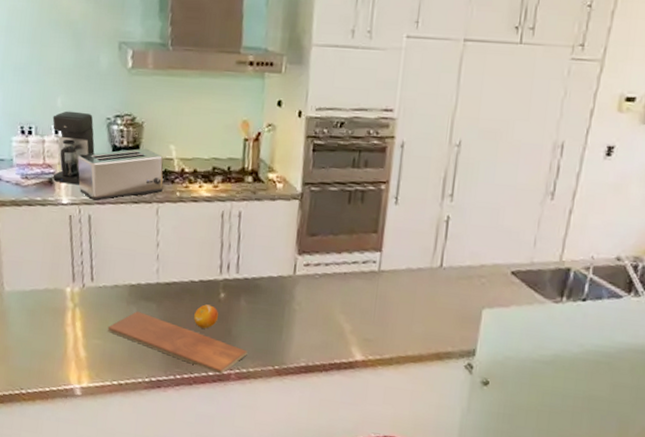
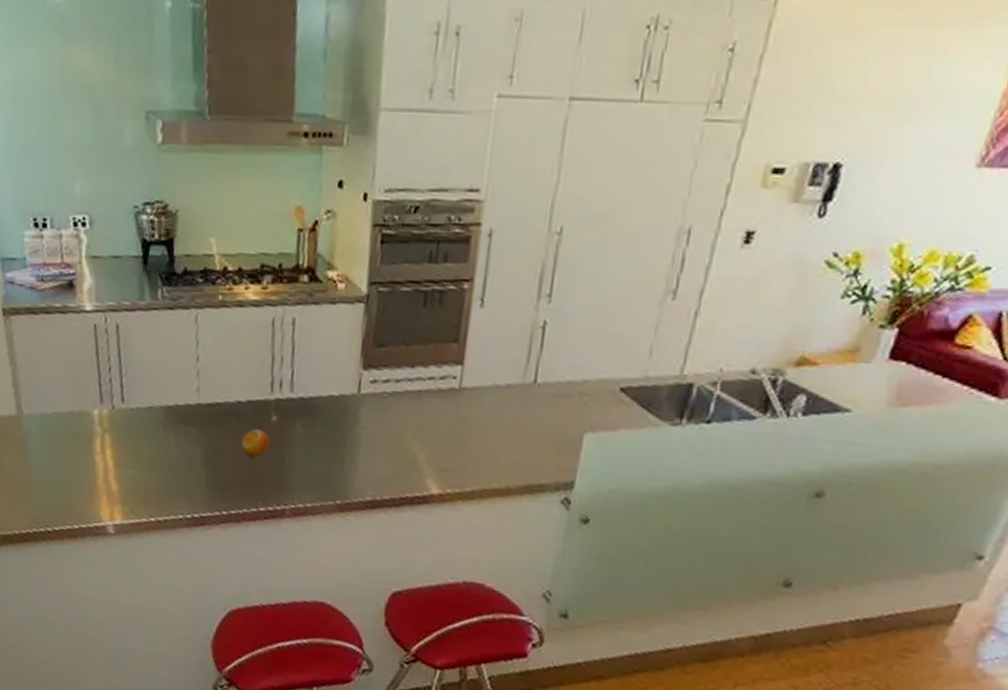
coffee maker: present [52,111,95,184] -> none [70,198,121,287]
toaster: present [77,148,164,202] -> none [101,242,203,308]
chopping board: present [107,311,248,375] -> none [141,437,304,510]

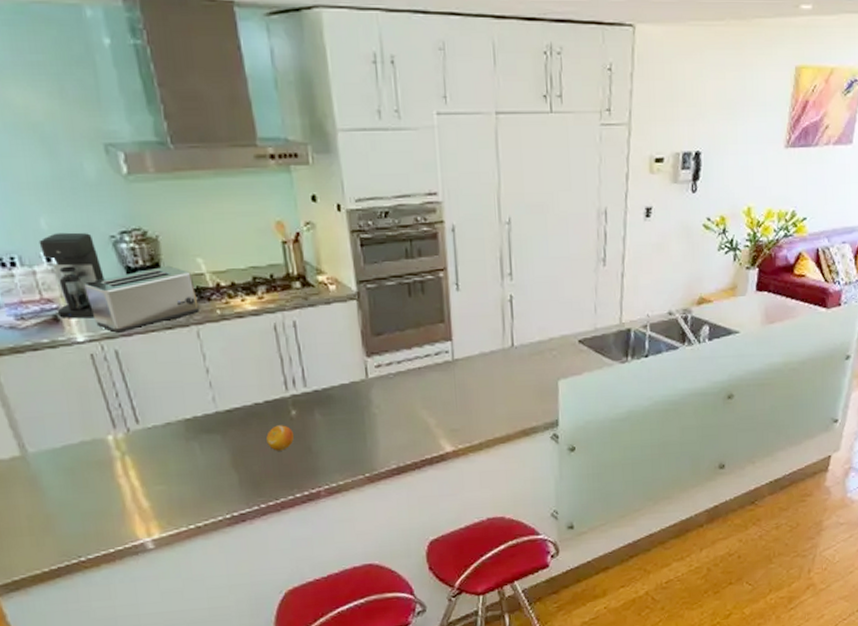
coffee maker: none [70,198,121,287] -> present [38,232,105,318]
toaster: none [101,242,203,308] -> present [84,265,199,334]

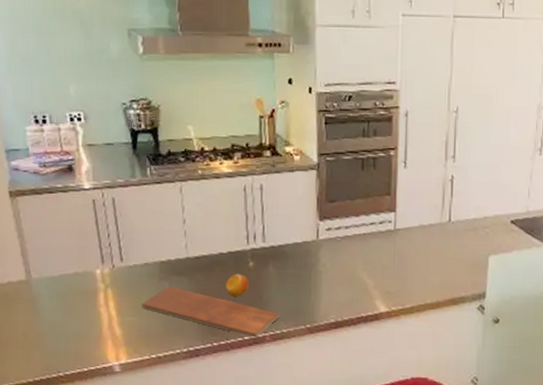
coffee maker: present [38,232,105,318] -> none [66,98,113,169]
toaster: present [84,265,199,334] -> none [96,130,184,185]
chopping board: none [168,446,334,494] -> present [141,286,280,338]

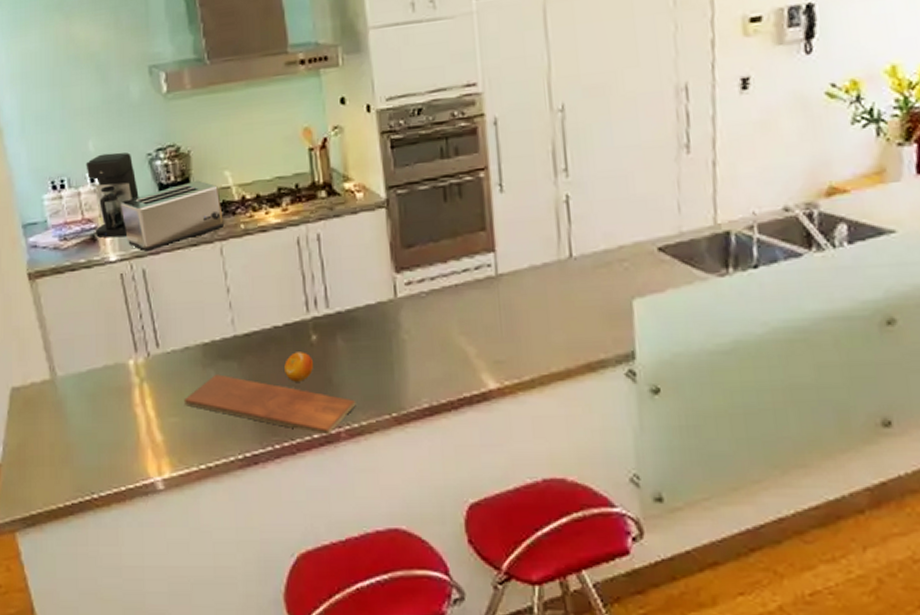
coffee maker: none [66,98,113,169] -> present [86,152,139,238]
toaster: none [96,130,184,185] -> present [120,180,224,253]

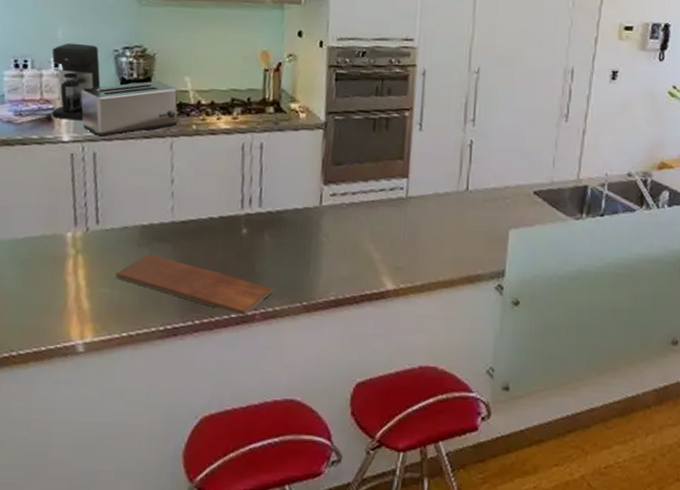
fruit: present [284,352,314,382] -> none [213,242,241,268]

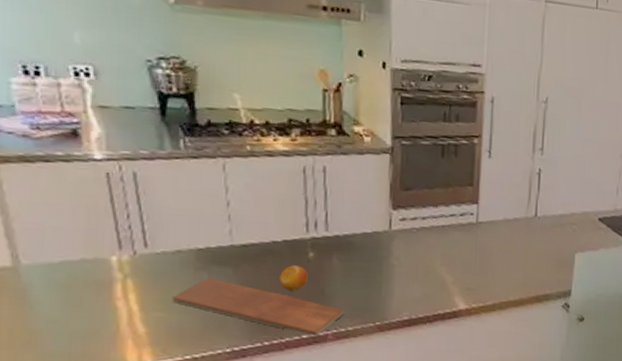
coffee maker: present [52,43,101,120] -> none [69,49,134,136]
toaster: present [80,80,178,138] -> none [110,96,229,157]
fruit: none [213,242,241,268] -> present [280,265,309,291]

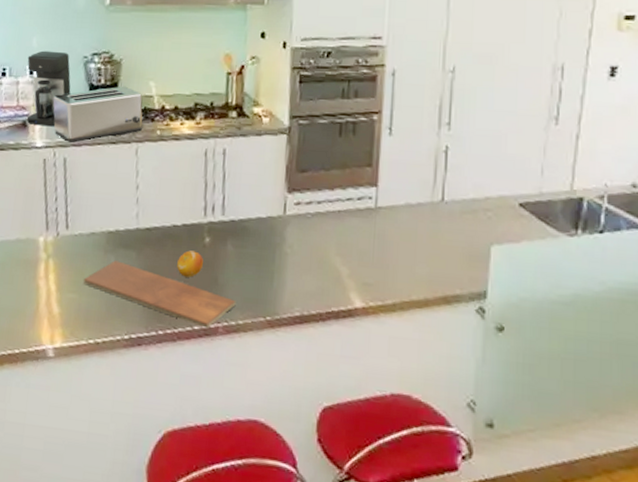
coffee maker: none [69,49,134,136] -> present [27,50,71,126]
toaster: none [110,96,229,157] -> present [52,86,143,144]

